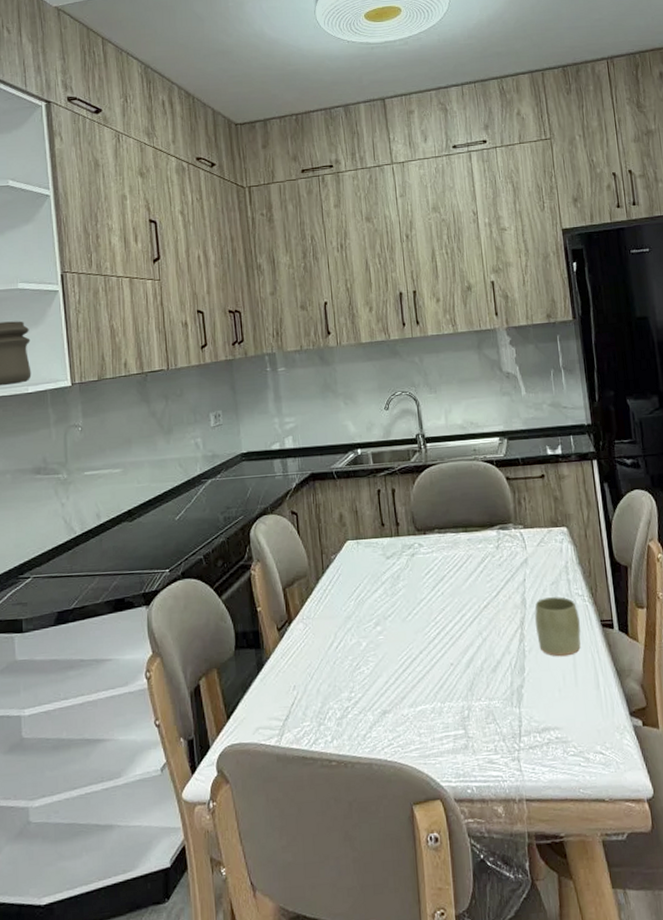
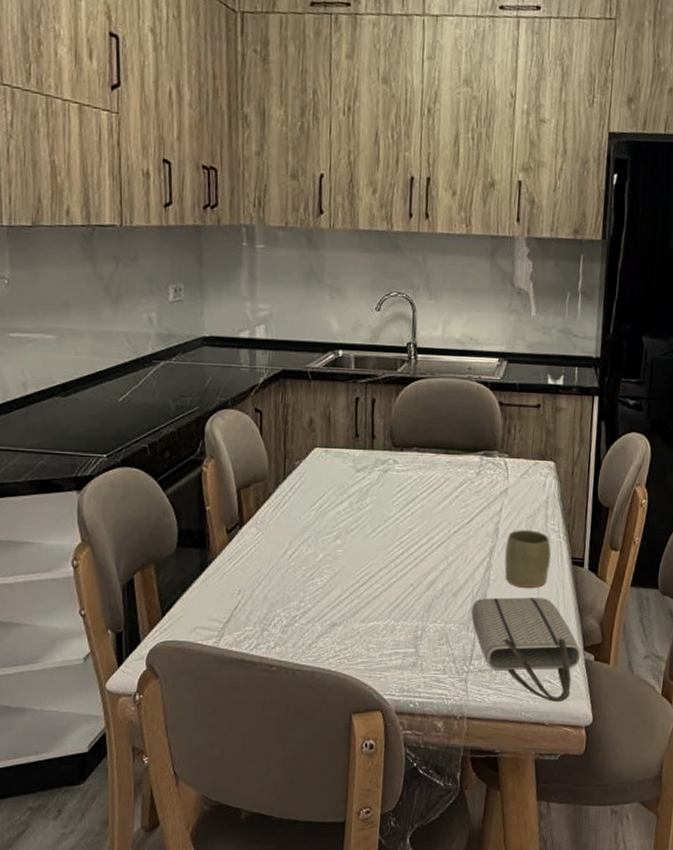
tote bag: none [512,664,629,776] -> present [471,597,581,703]

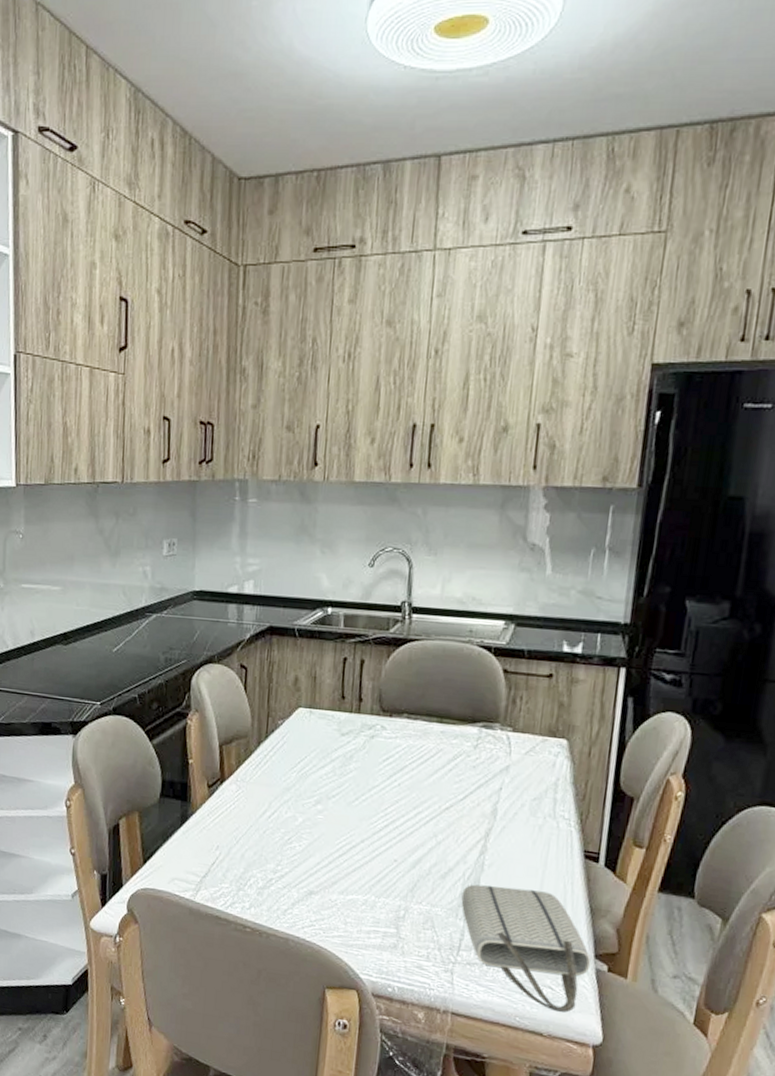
mug: present [504,530,551,588] -> none [501,813,559,880]

